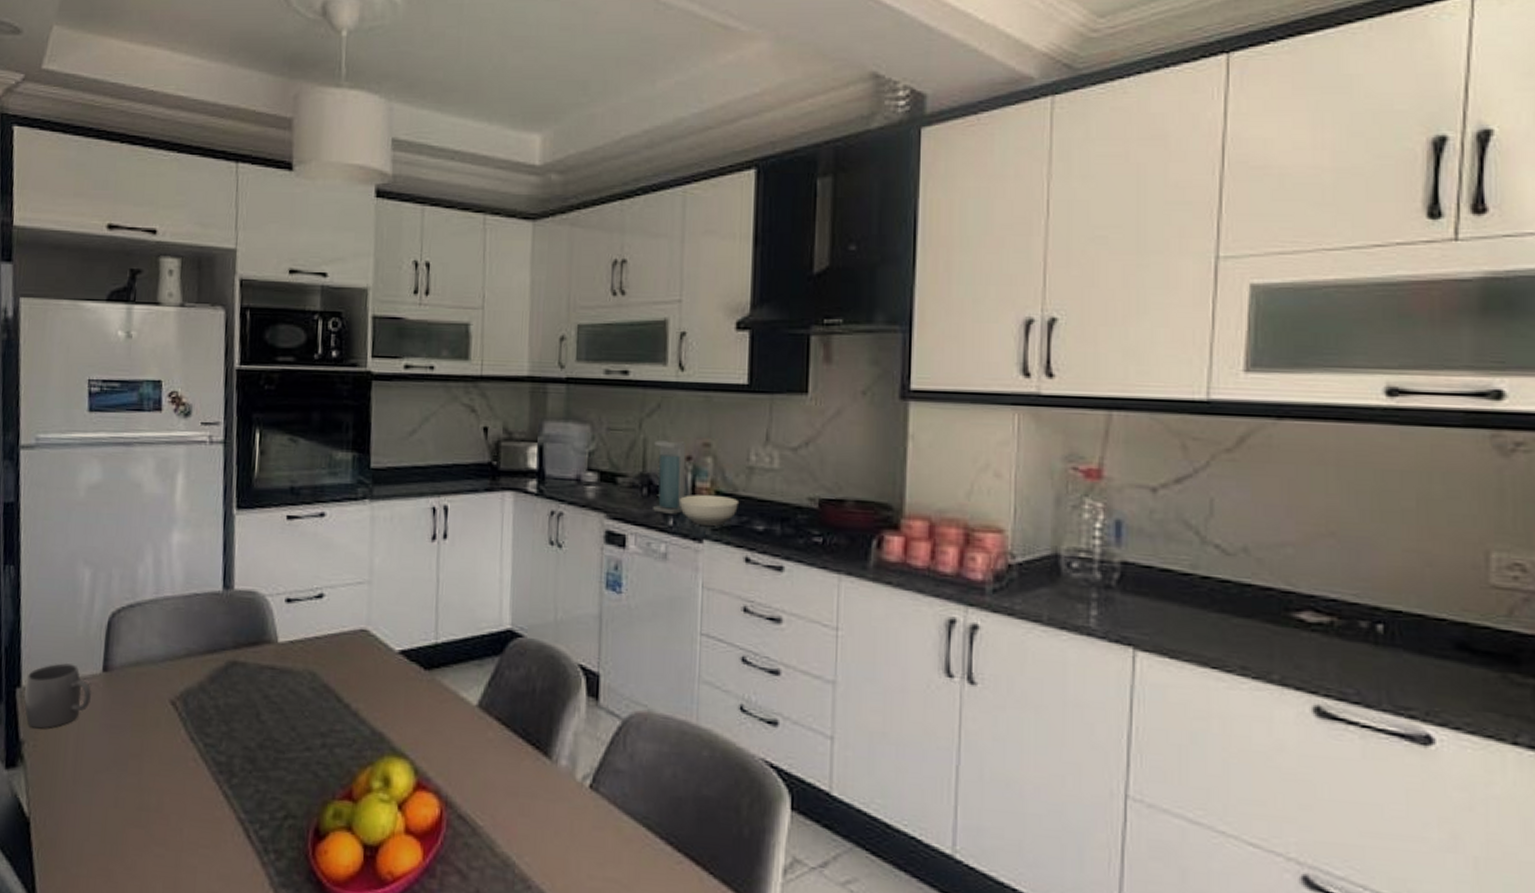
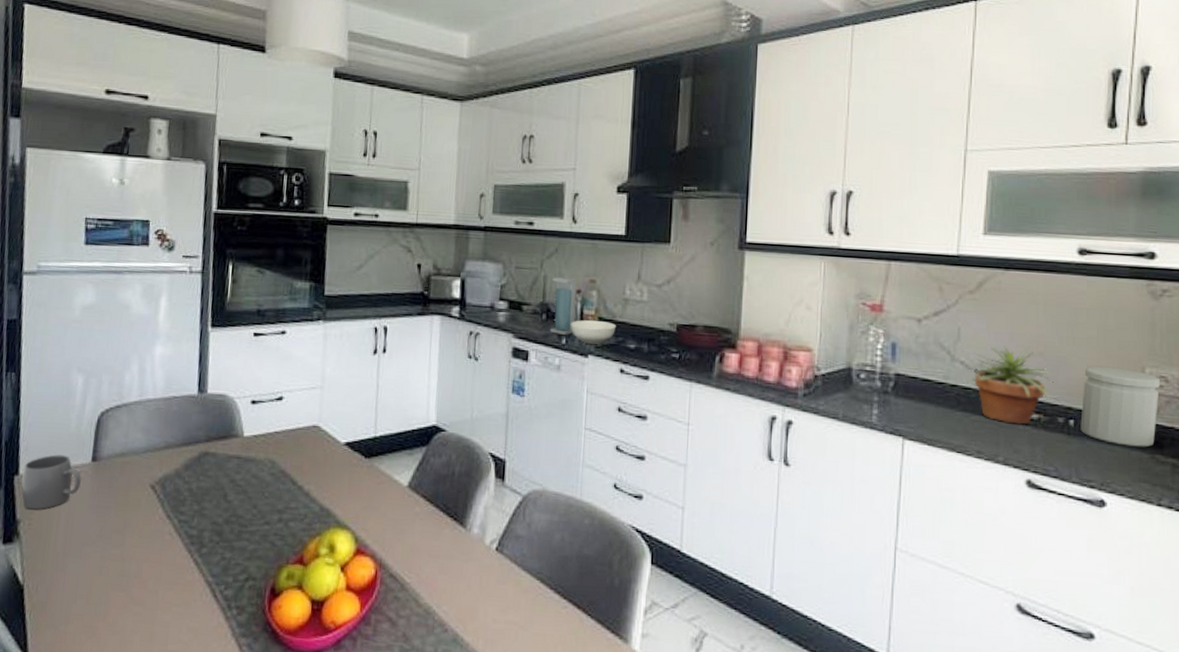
potted plant: none [1224,523,1356,631] -> present [966,346,1056,425]
jar: none [1393,550,1515,663] -> present [1080,366,1161,448]

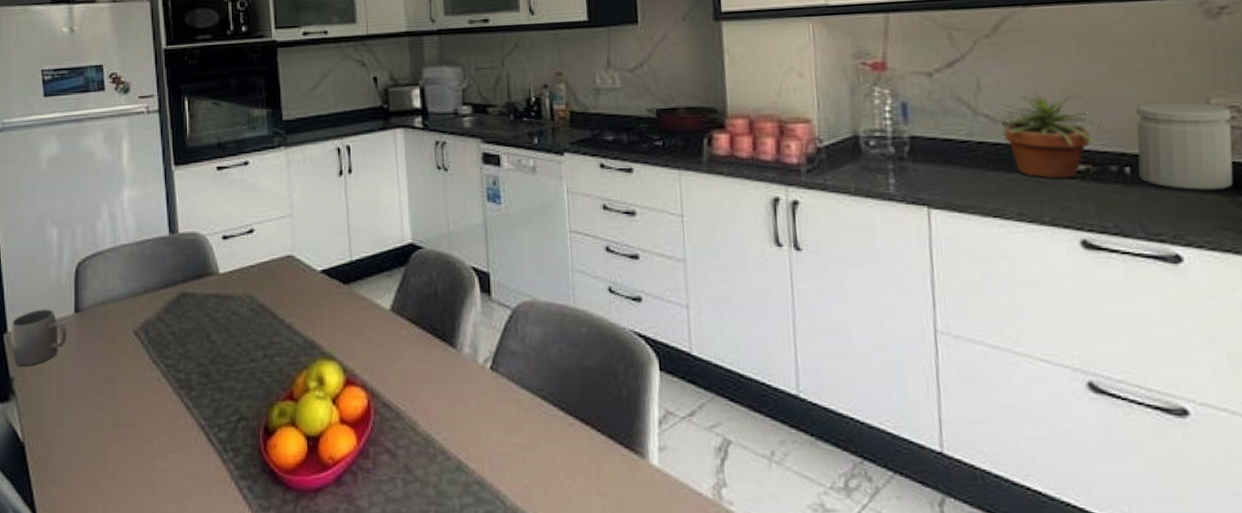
soap dispenser: present [550,276,577,335] -> none [516,73,545,134]
bowl: present [570,320,617,344] -> none [540,115,591,141]

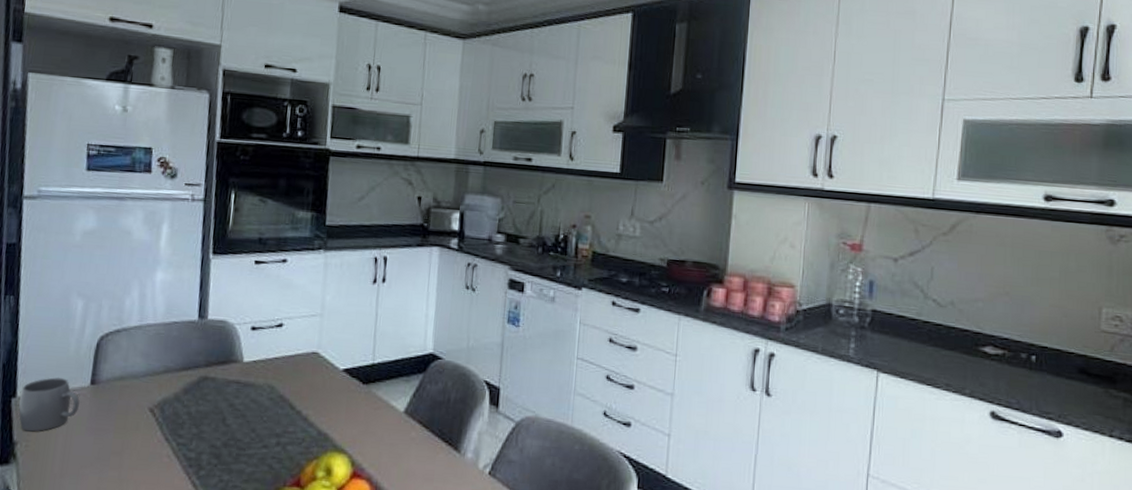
potted plant: present [994,89,1101,179] -> none [938,285,1021,360]
jar: present [1135,102,1234,191] -> none [1041,305,1116,383]

